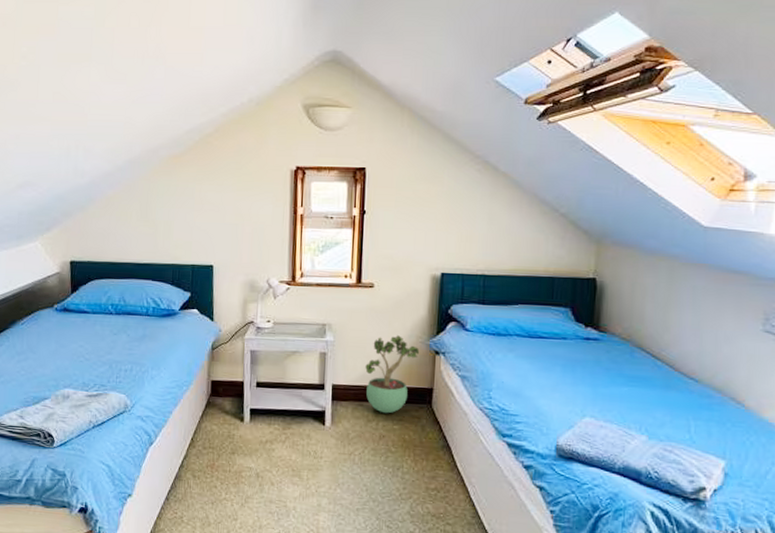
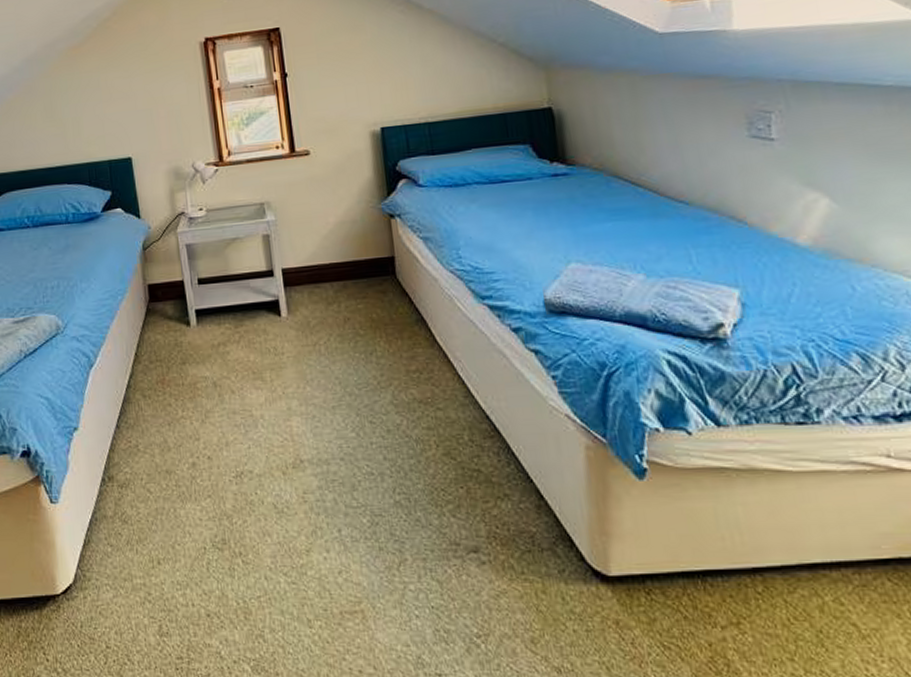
potted plant: present [365,335,420,414] -> none [315,203,373,293]

